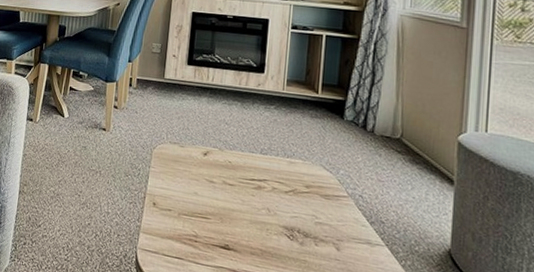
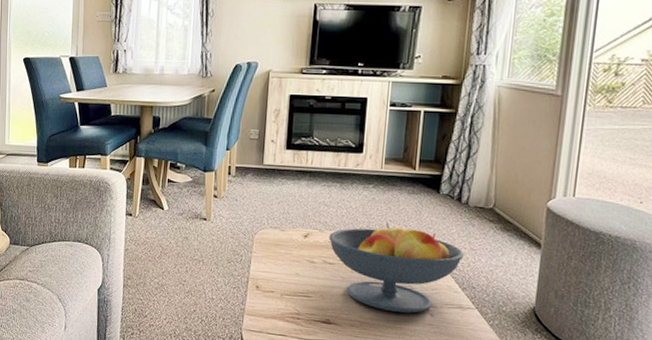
fruit bowl: none [229,145,372,246] -> present [329,222,465,313]

